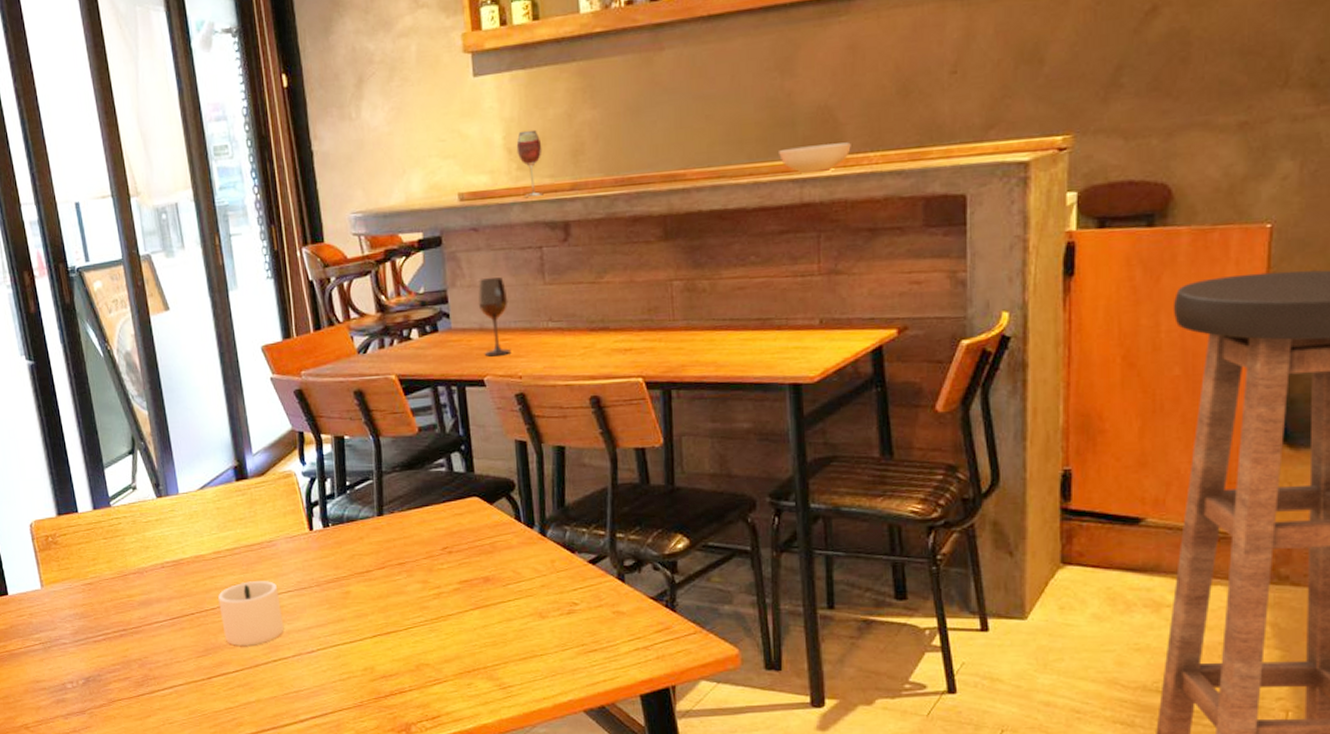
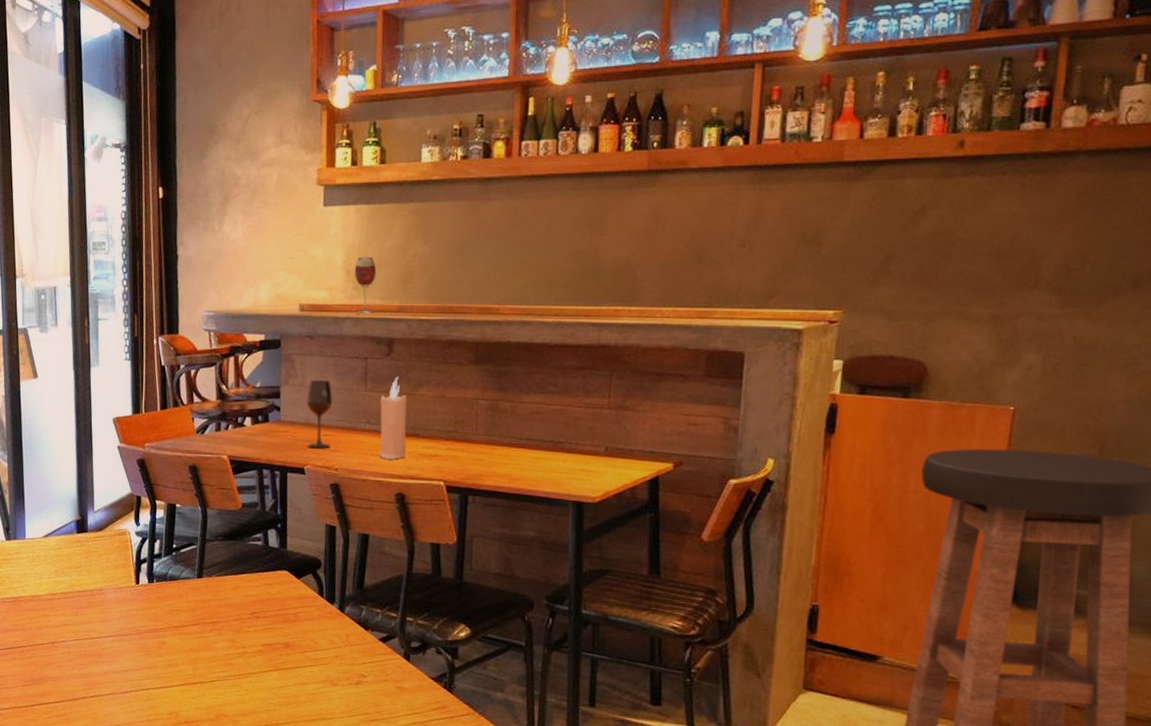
candle: present [217,581,284,646] -> none [47,623,104,681]
candle: none [561,264,597,360] -> present [377,376,407,460]
bowl: present [777,142,851,174] -> none [581,296,647,320]

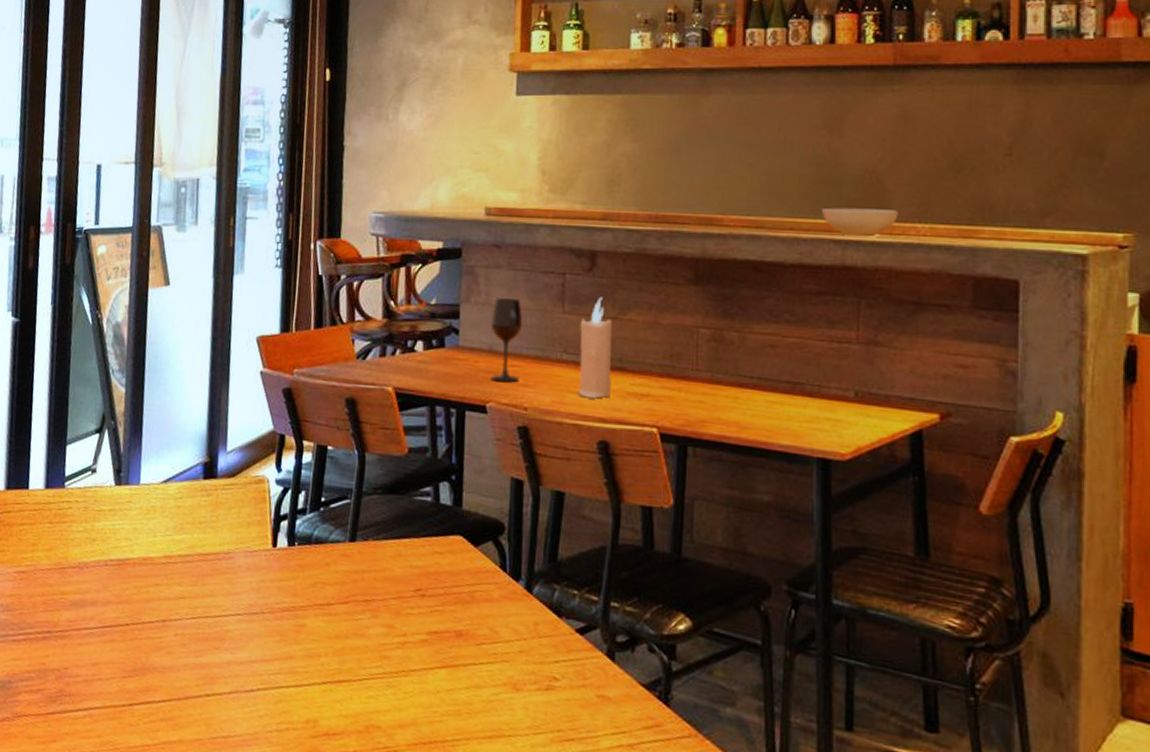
wineglass: present [354,257,377,315] -> none [550,154,578,223]
bowl: none [581,296,647,320] -> present [820,207,898,237]

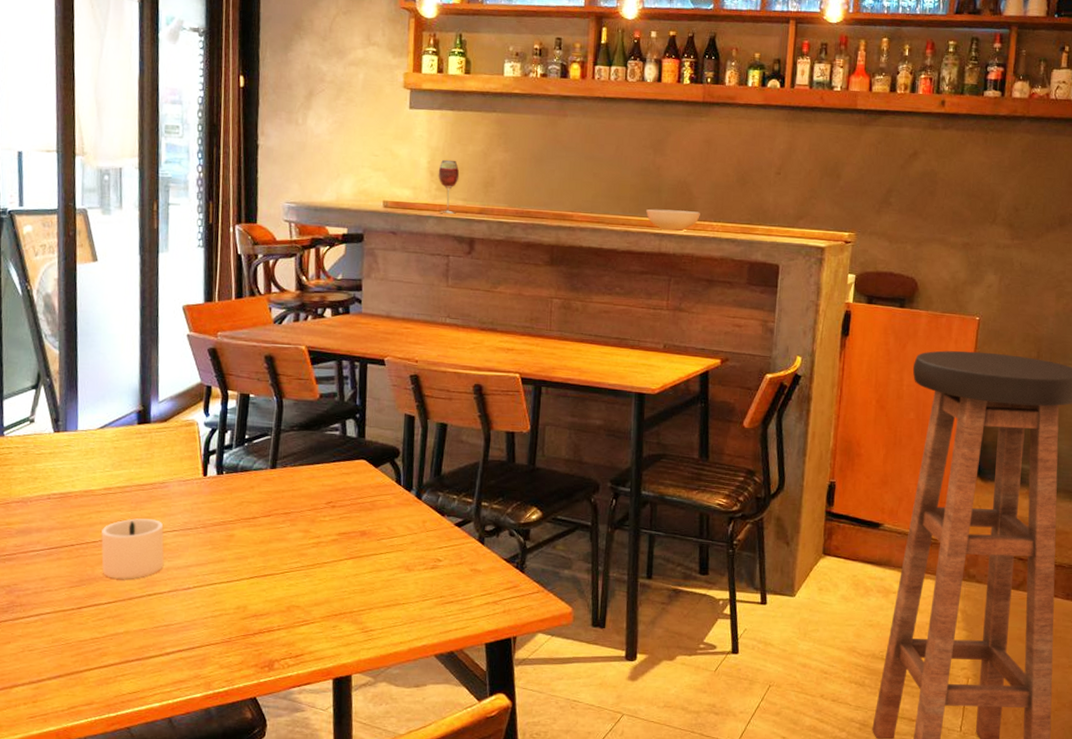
candle: none [157,595,227,673] -> present [100,518,165,579]
wine glass: present [490,298,523,383] -> none [387,275,415,341]
wineglass: none [550,154,578,223] -> present [438,159,460,215]
candle: present [575,297,612,399] -> none [456,274,486,353]

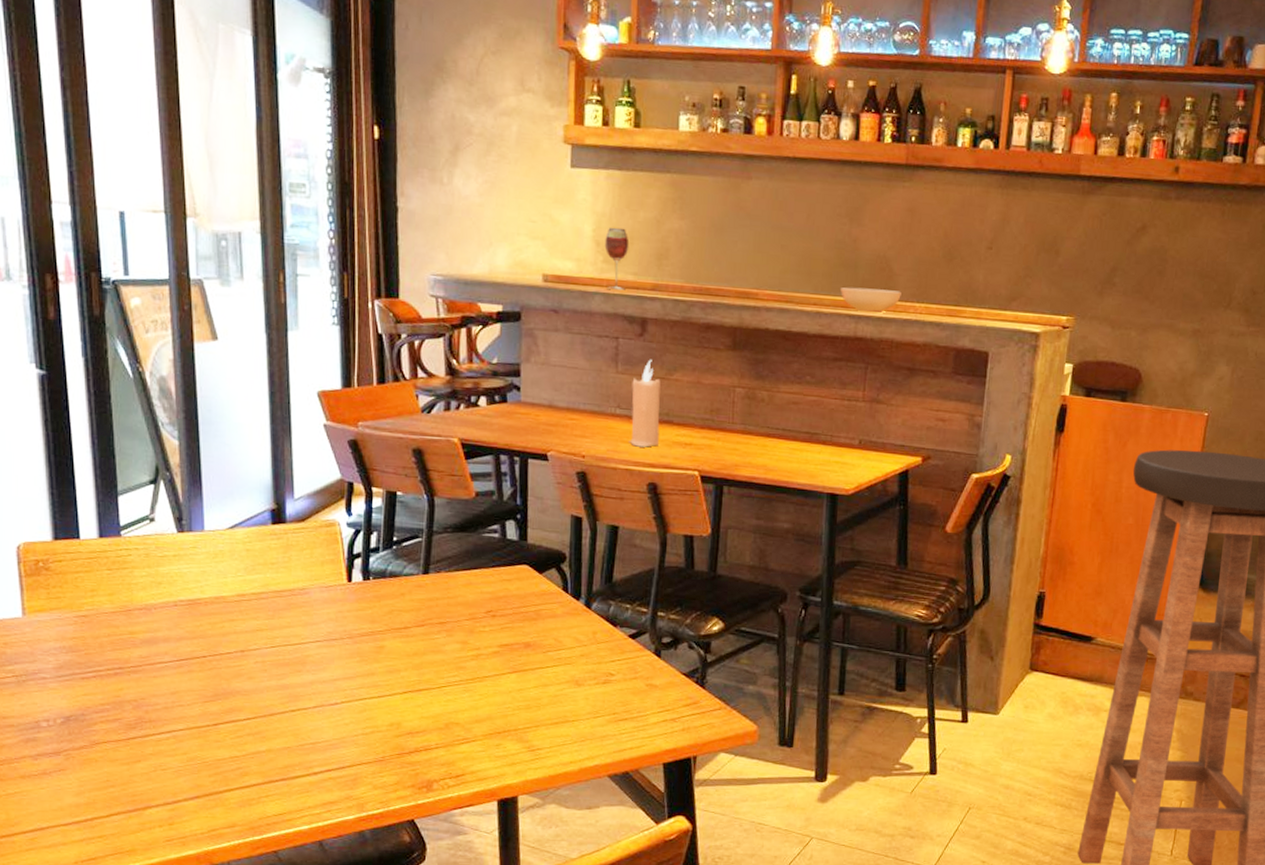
candle: present [100,518,165,579] -> none [235,628,308,694]
candle: none [456,274,486,353] -> present [628,359,661,447]

